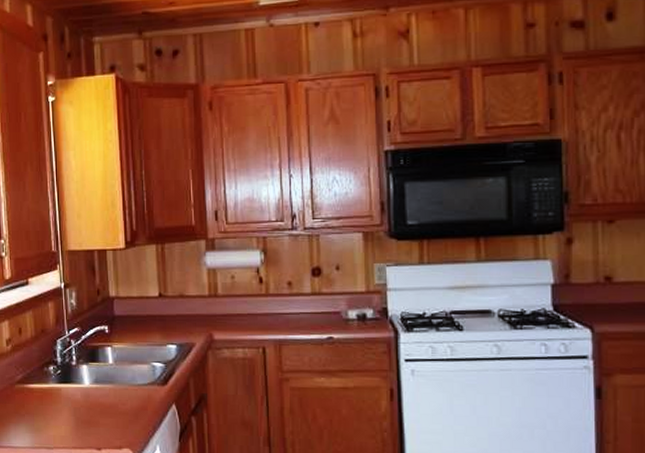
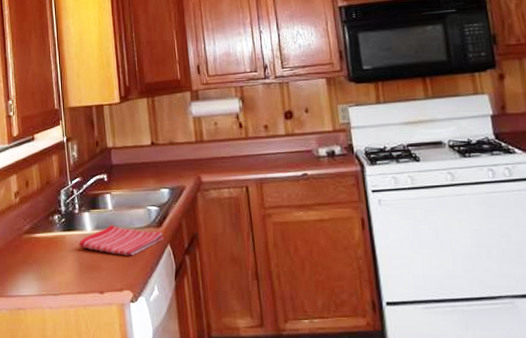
dish towel: none [74,379,169,414] -> present [78,225,164,256]

